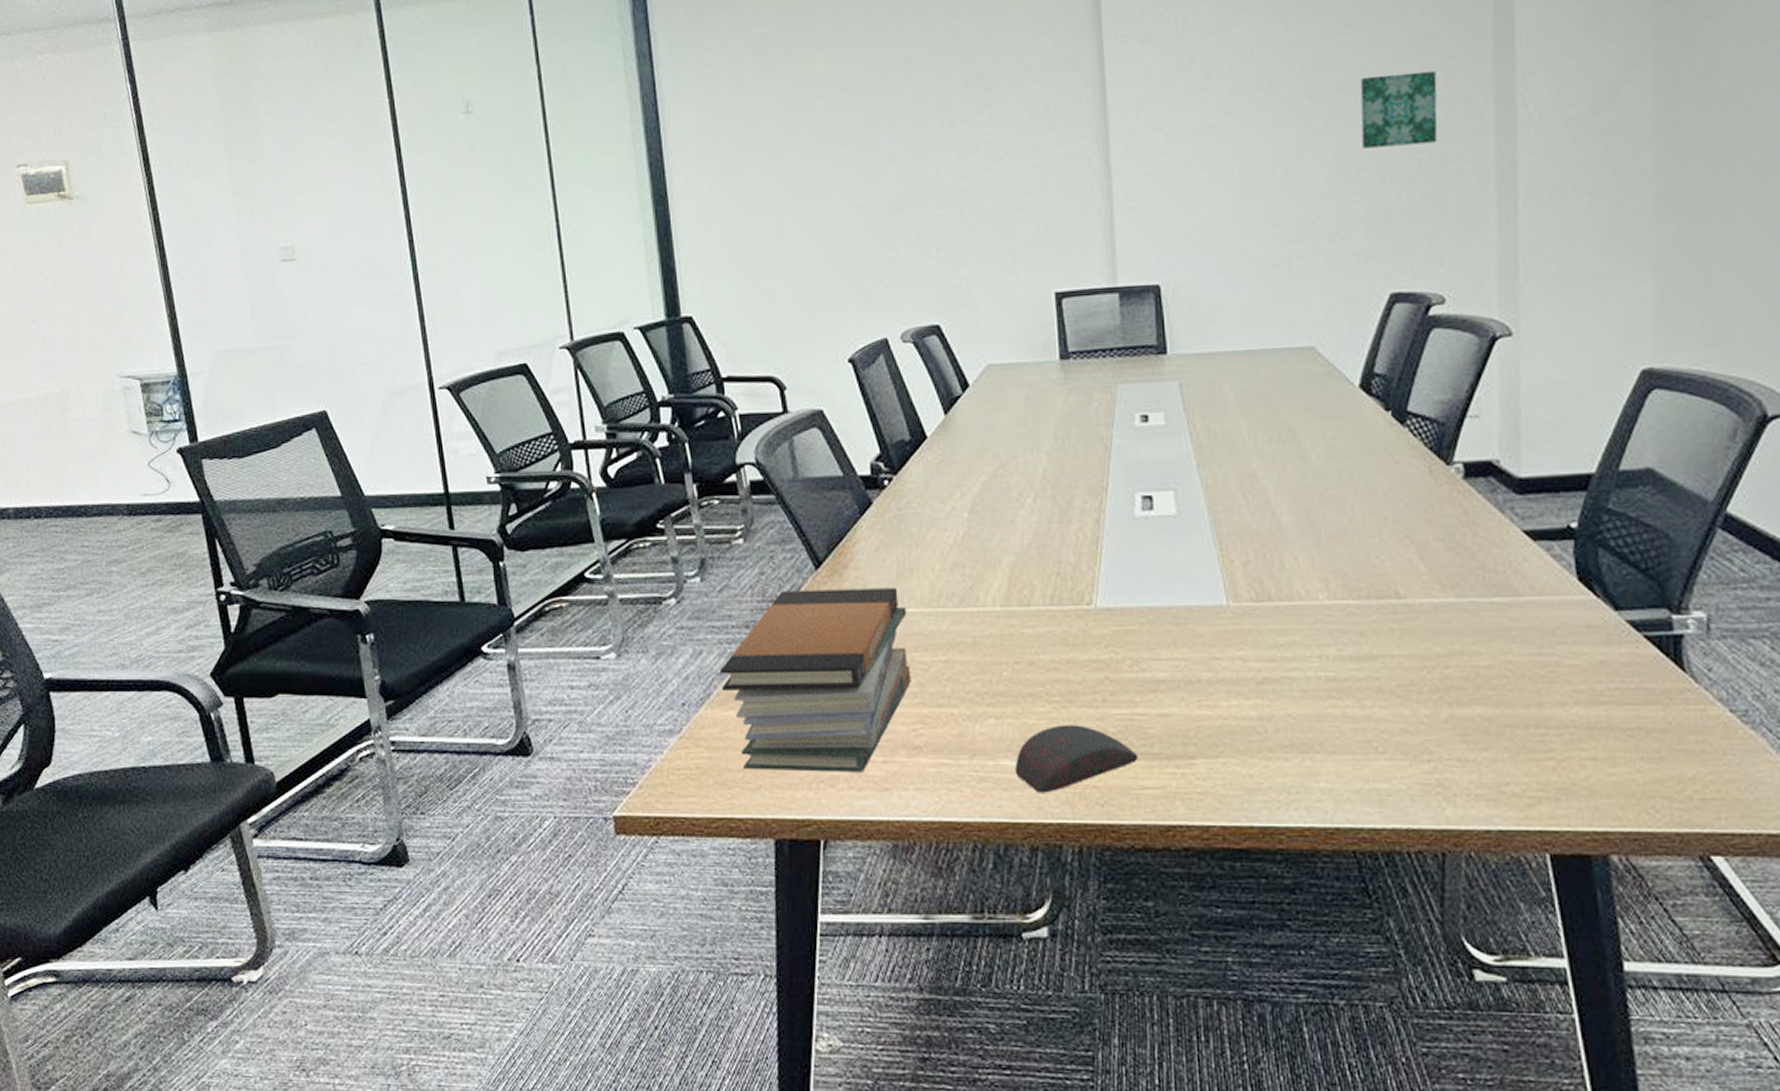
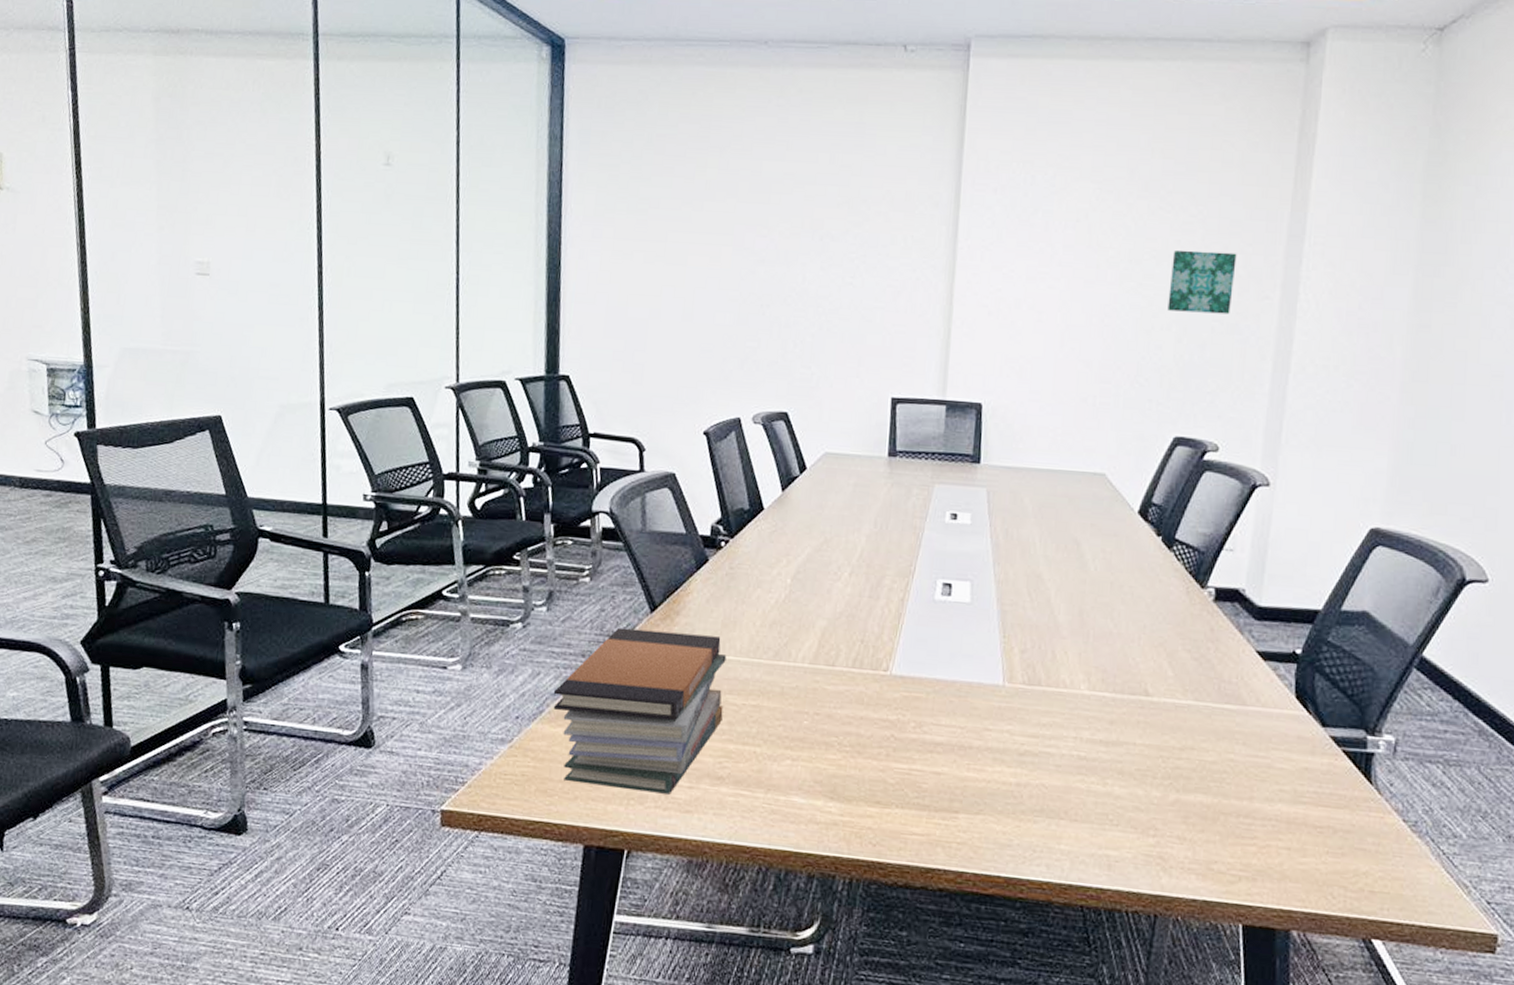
computer mouse: present [1015,725,1138,793] -> none [803,771,910,830]

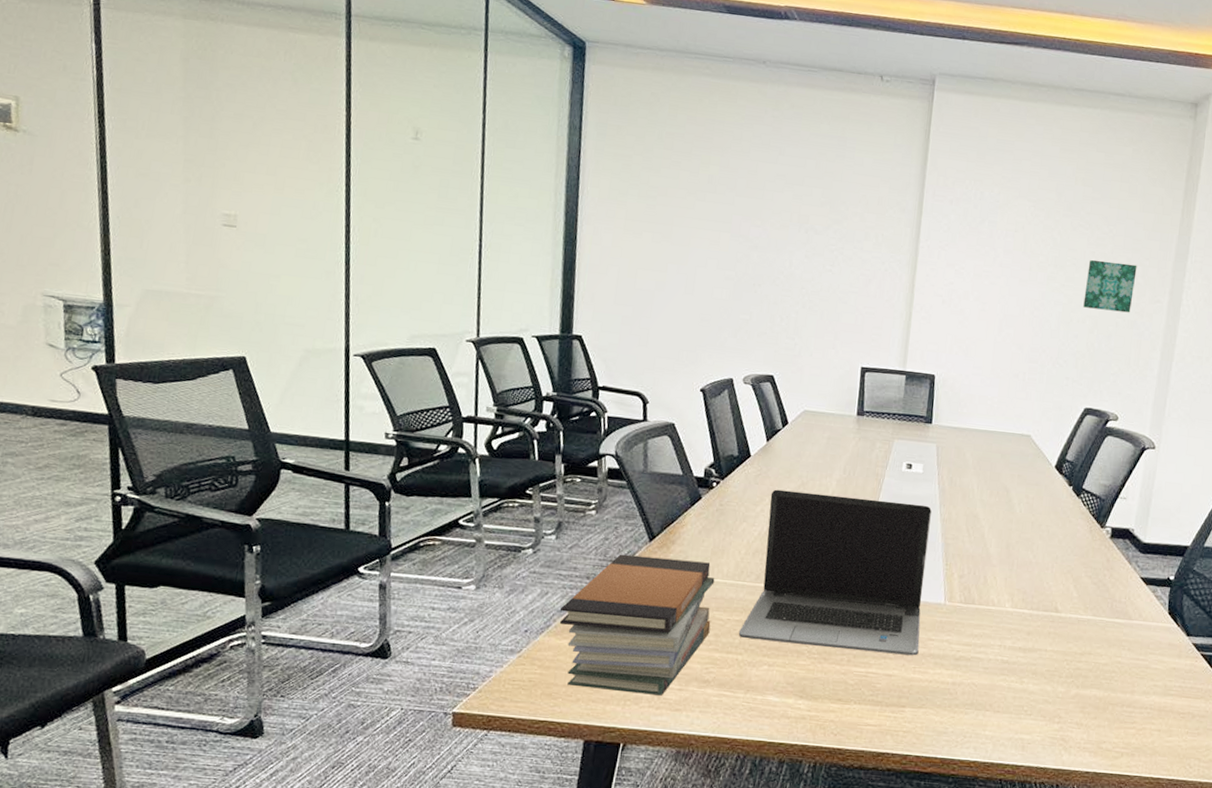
laptop computer: none [755,548,983,750] -> present [738,489,932,656]

